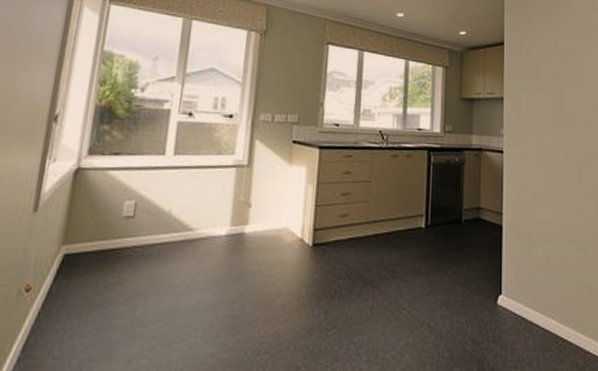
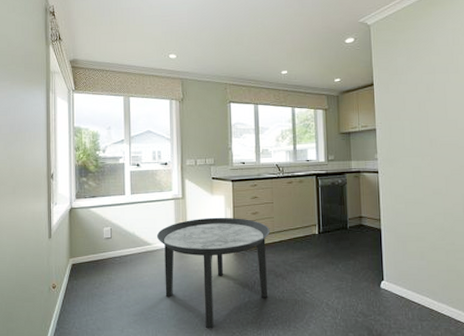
round table: none [203,196,363,360] -> present [156,217,270,329]

